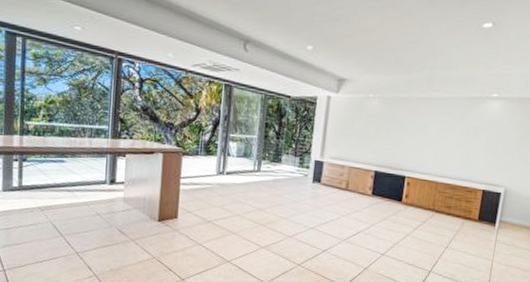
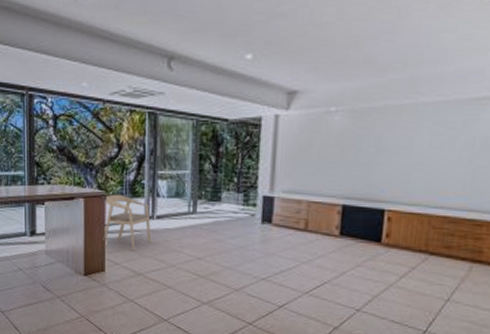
armchair: none [178,151,221,201] -> present [103,194,152,251]

